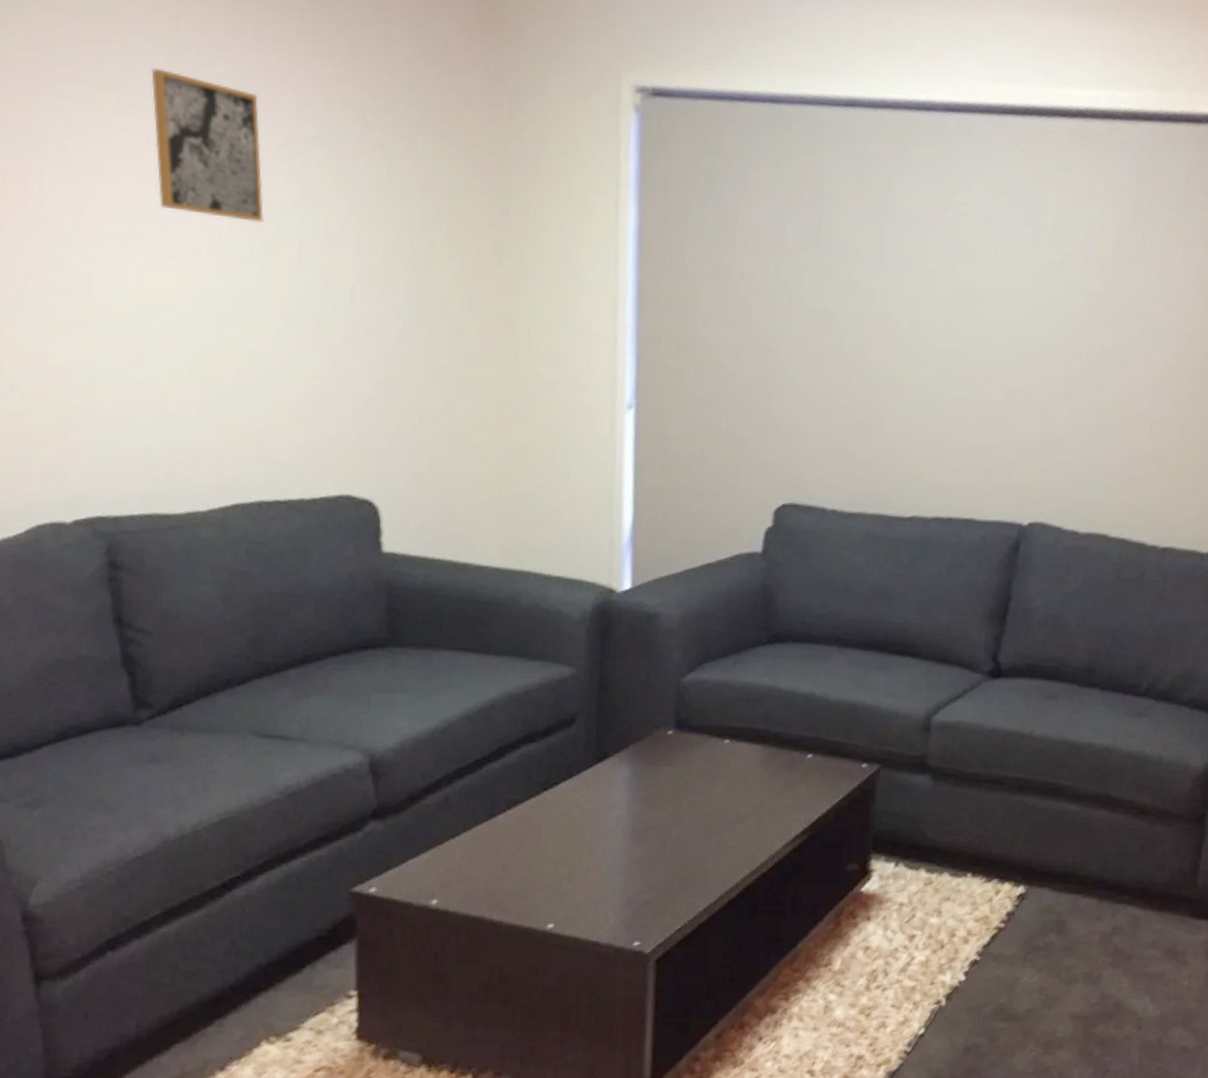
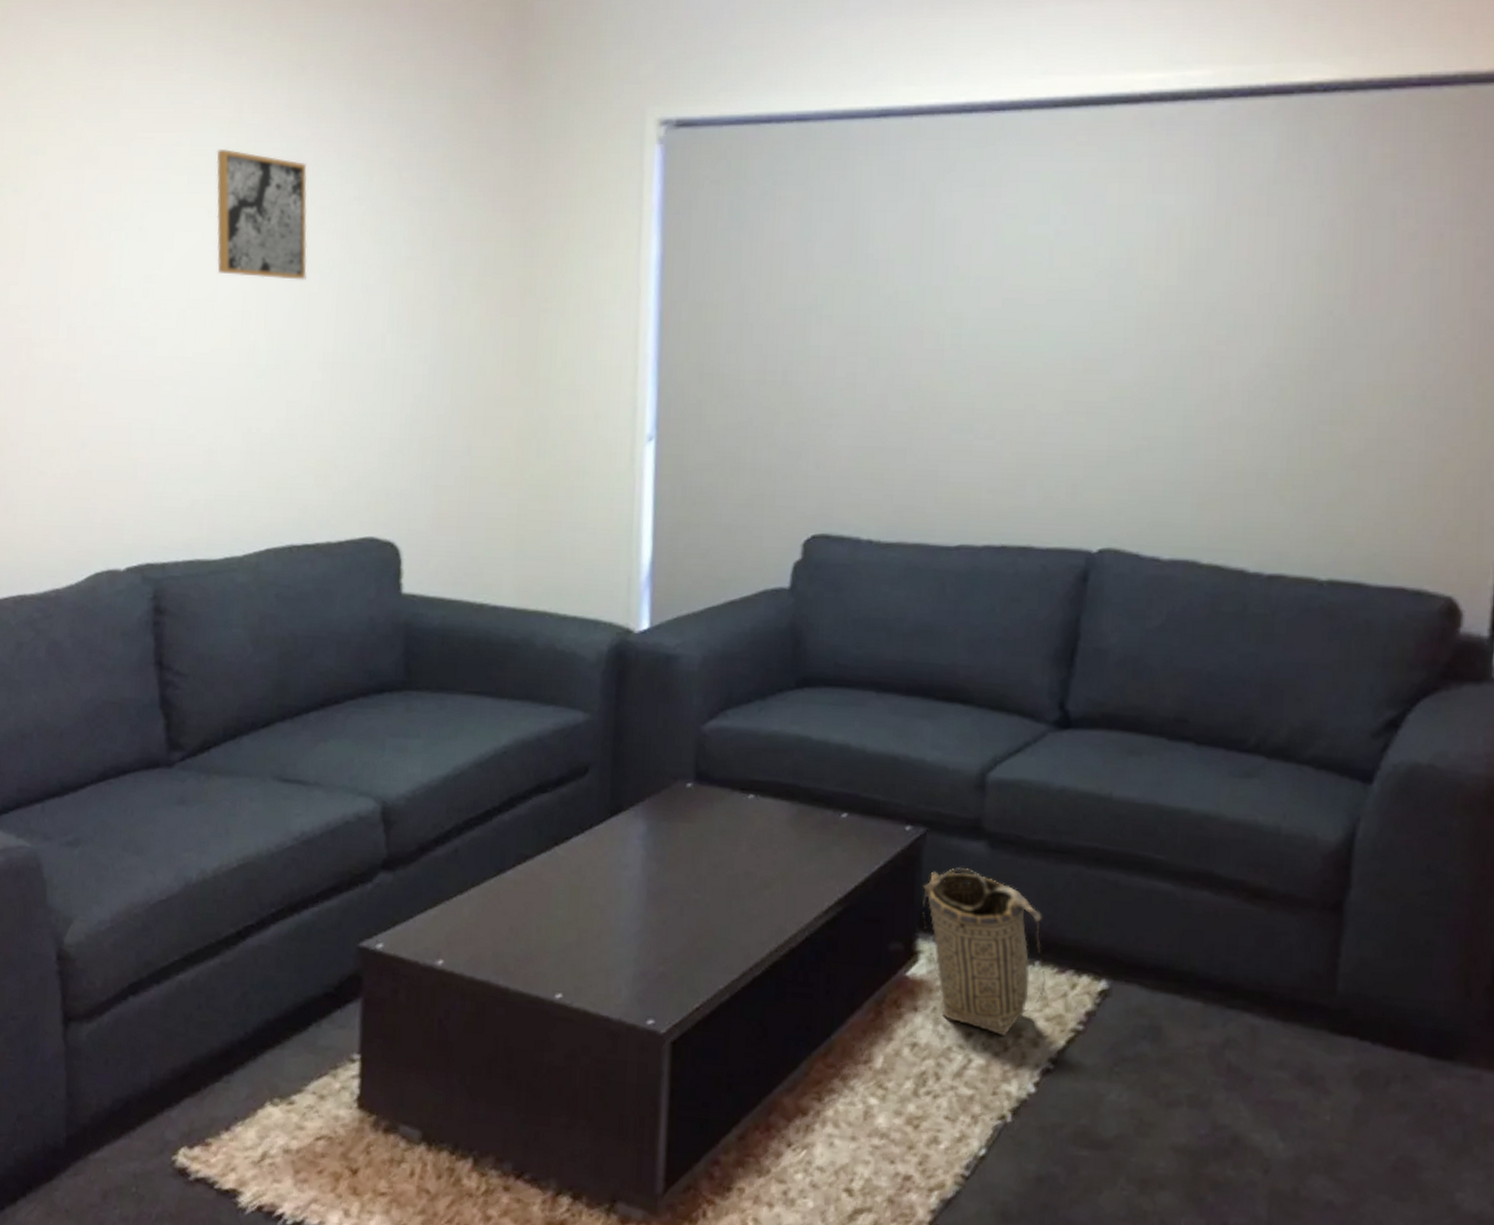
basket: none [875,797,976,937] -> present [922,867,1046,1037]

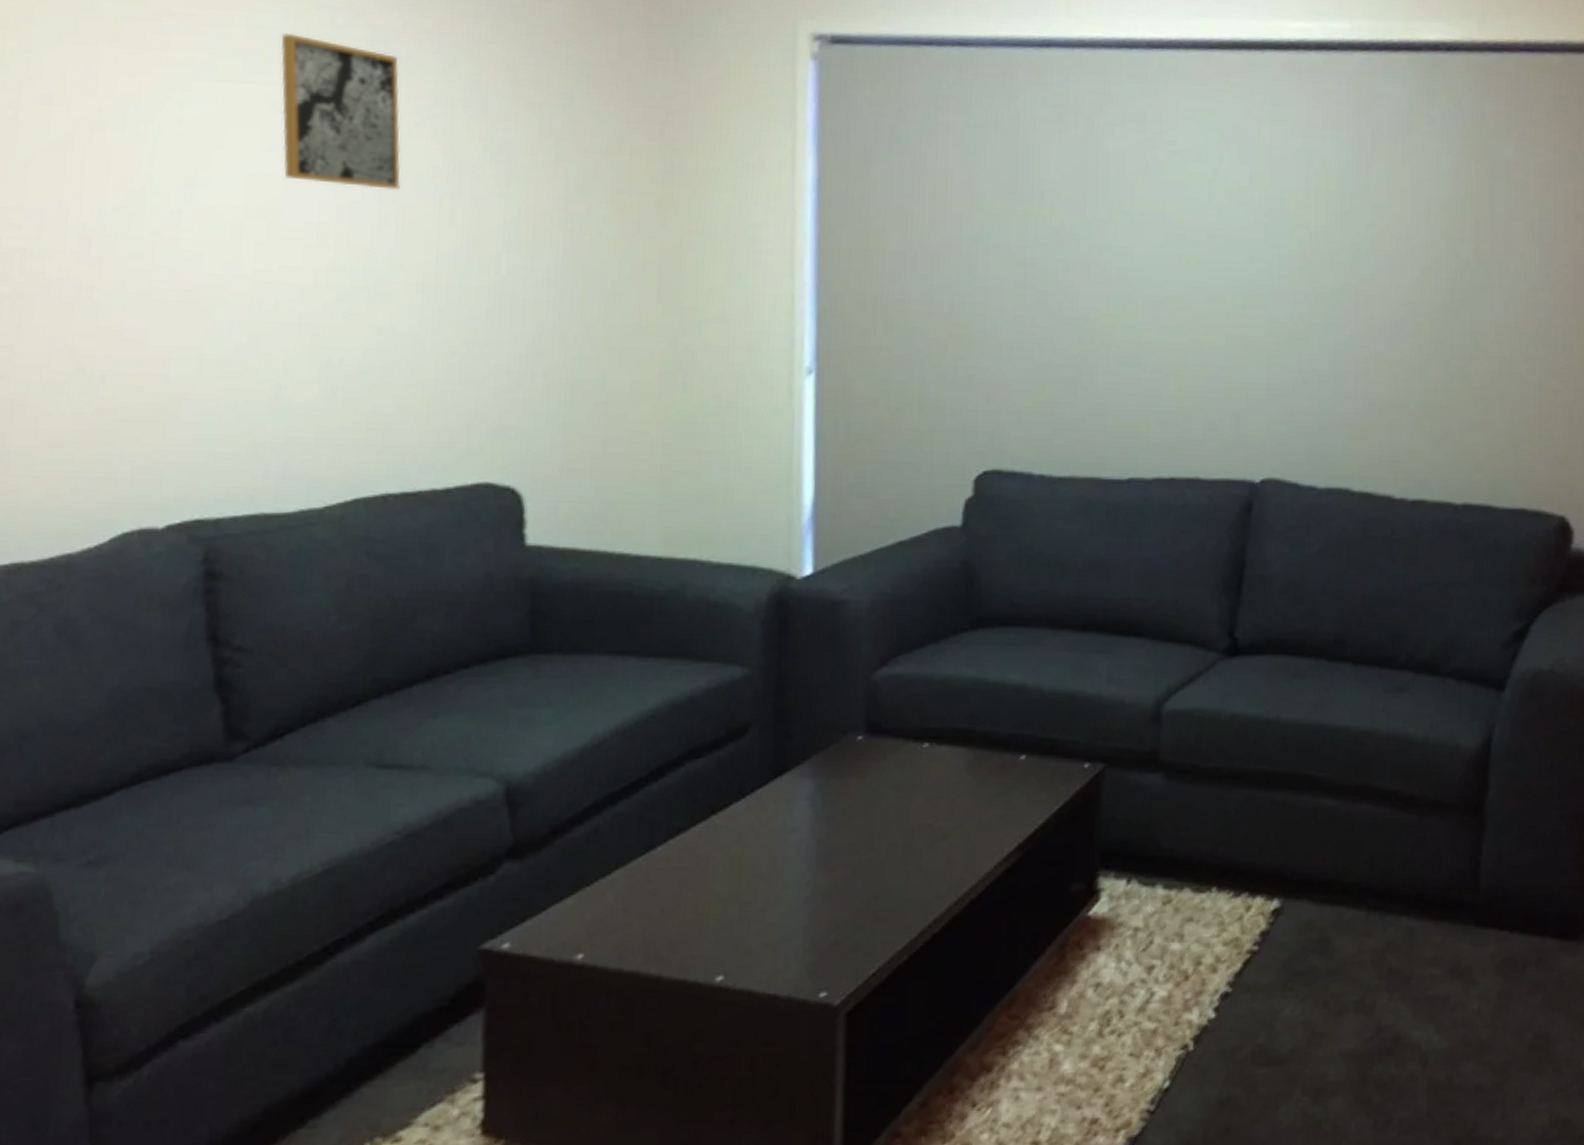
basket: present [922,867,1046,1037] -> none [1103,800,1222,966]

